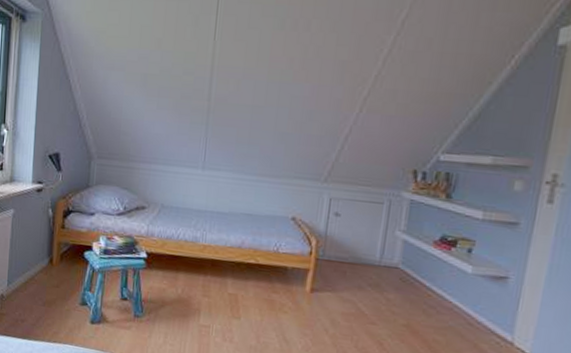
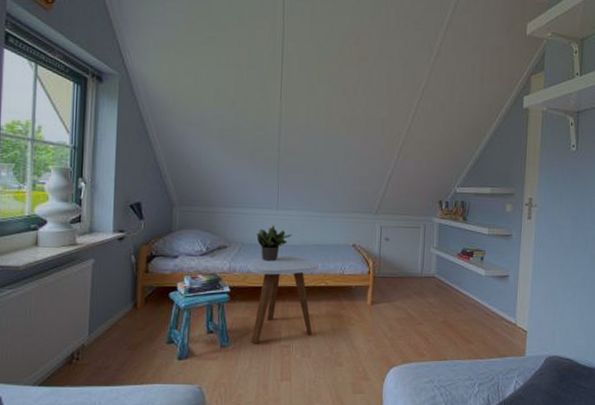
side table: none [167,222,248,319] -> present [250,255,318,344]
potted plant: none [178,187,221,229] -> present [256,225,293,262]

